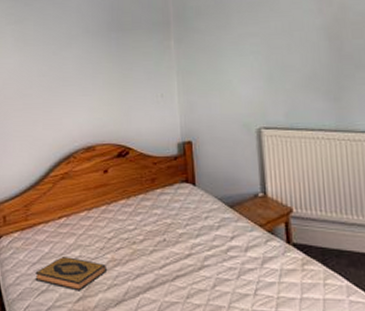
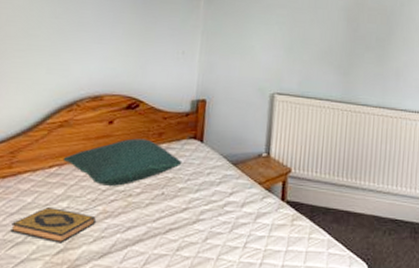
pillow: none [69,185,179,234] -> present [62,138,182,186]

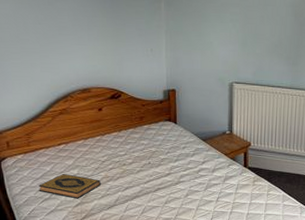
pillow: present [62,138,182,186] -> none [67,122,162,158]

